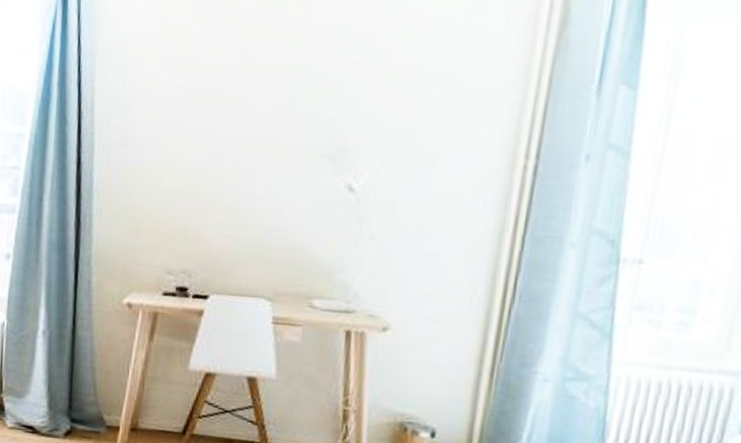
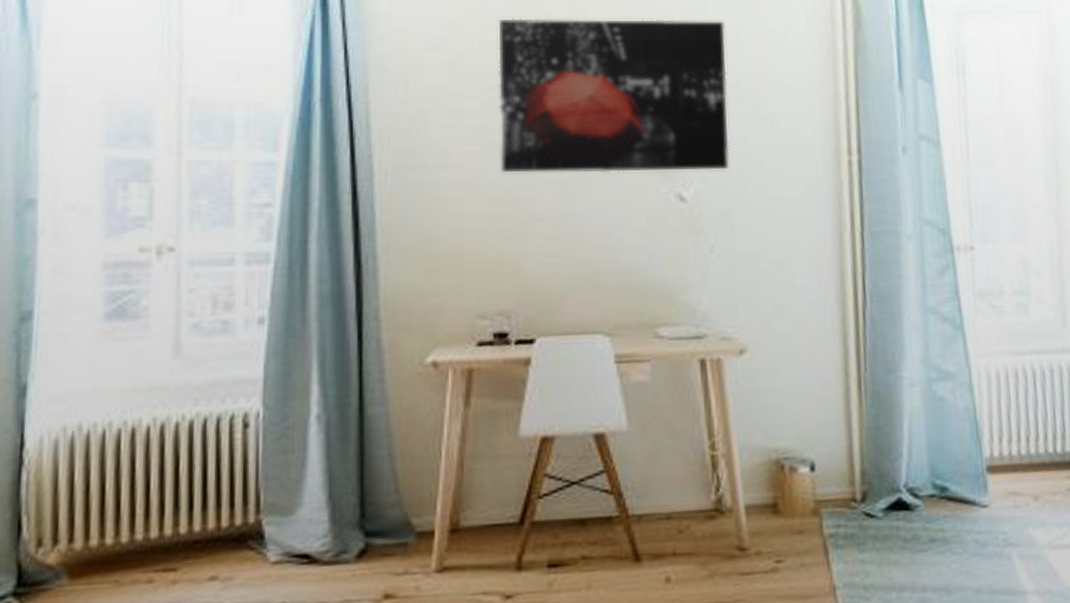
wall art: none [195,14,420,166] -> present [498,18,729,173]

